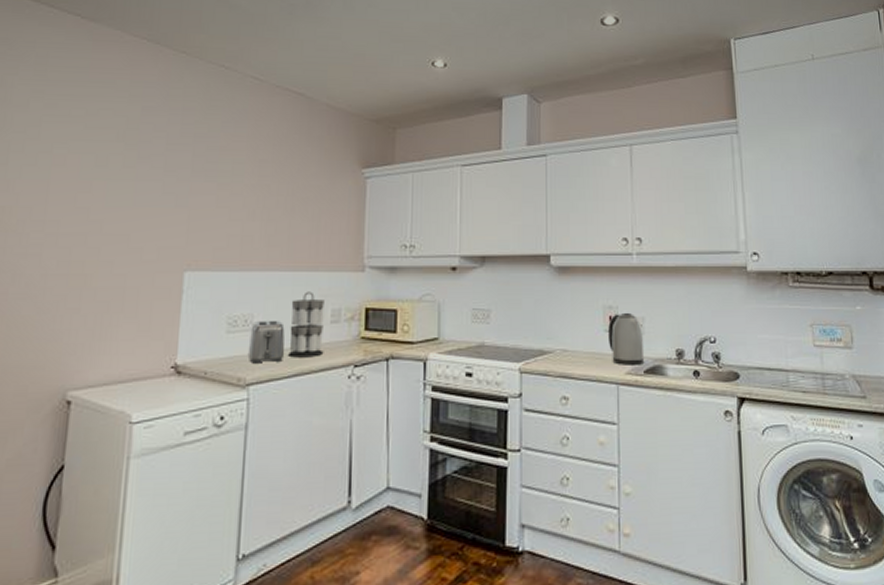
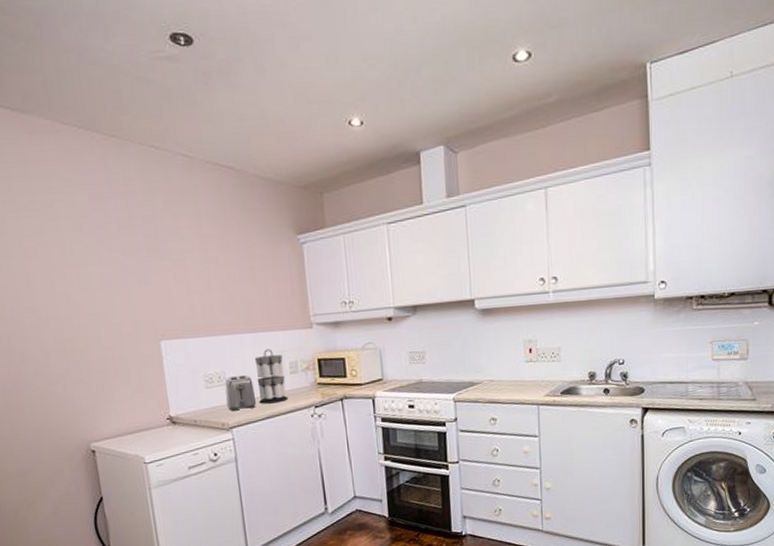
kettle: present [608,314,645,365] -> none [529,345,561,389]

